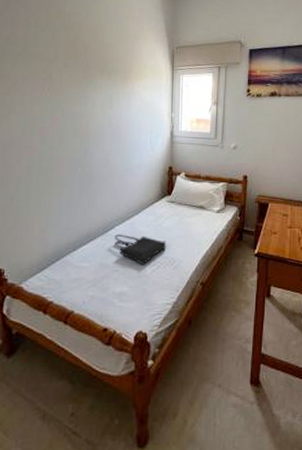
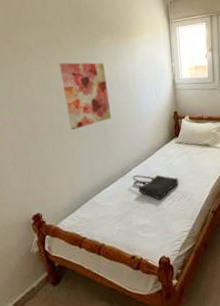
wall art: none [46,101,98,177] -> present [59,62,111,130]

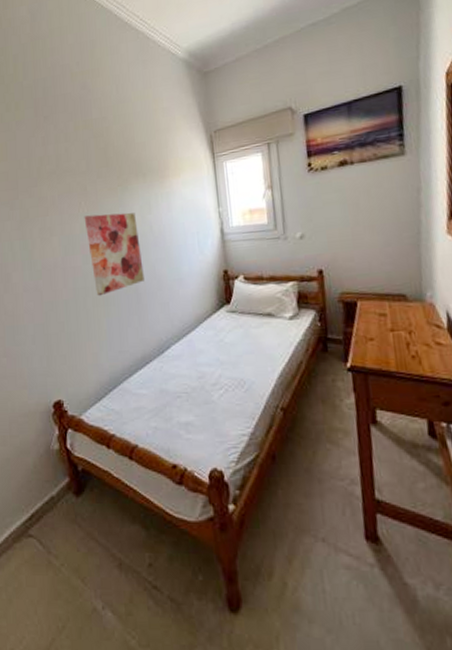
tote bag: present [133,174,178,200] -> none [172,354,232,390]

